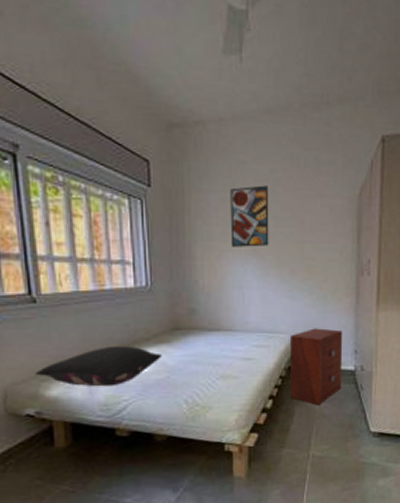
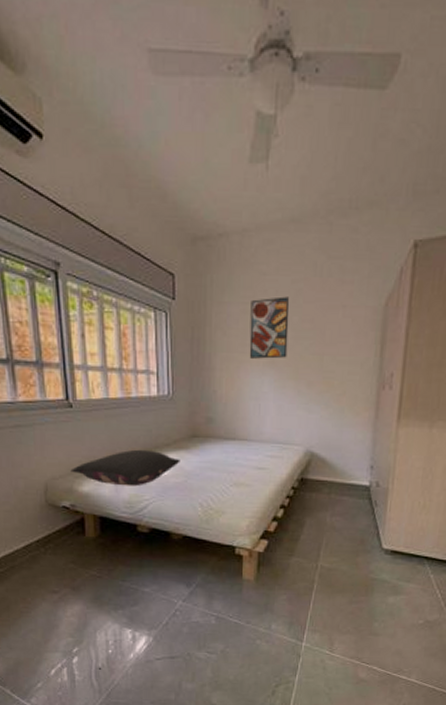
nightstand: present [290,328,343,406] -> none [301,441,360,519]

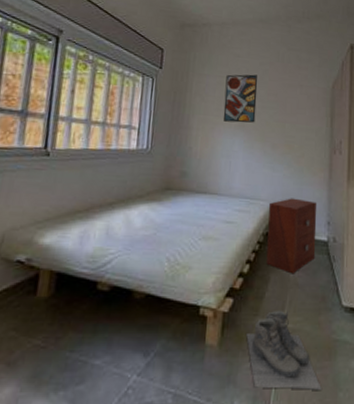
pillow: present [70,449,180,487] -> none [34,200,152,239]
boots: none [282,552,357,620] -> present [246,311,321,390]
nightstand: none [301,441,360,519] -> present [266,198,317,274]

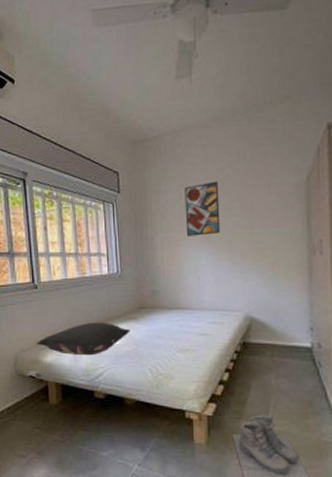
pillow: none [34,200,152,239] -> present [36,322,130,356]
nightstand: present [266,198,317,274] -> none [244,306,299,381]

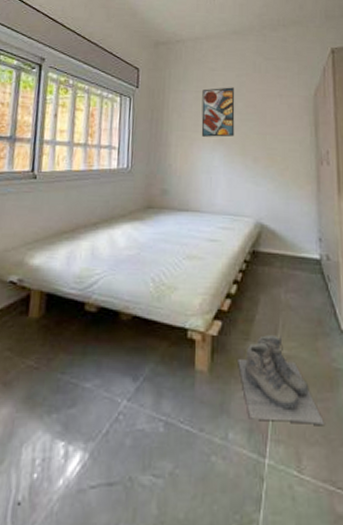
pillow: present [36,322,130,356] -> none [24,220,135,259]

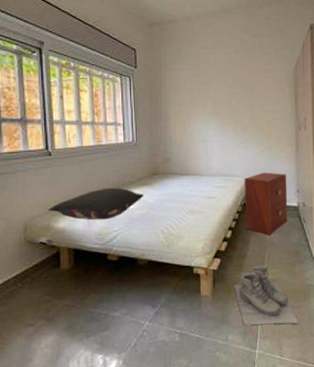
pillow: none [24,220,135,259] -> present [48,187,144,220]
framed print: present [201,87,235,137] -> none [196,64,226,110]
nightstand: none [255,213,308,295] -> present [245,172,288,236]

